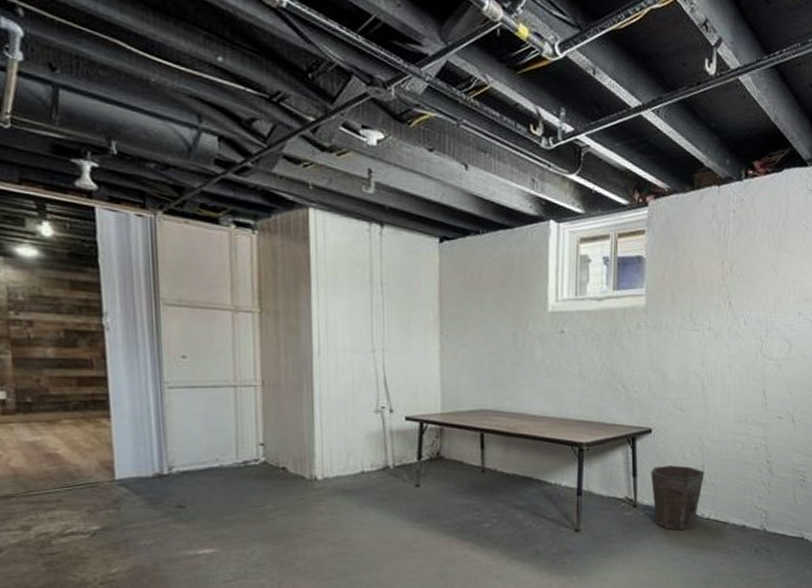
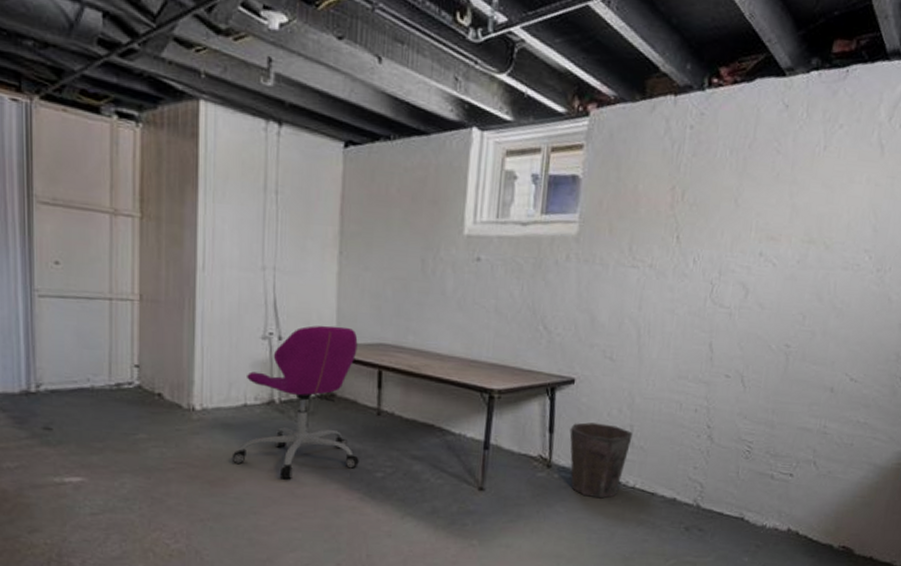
office chair: none [352,397,468,536] -> present [231,325,359,480]

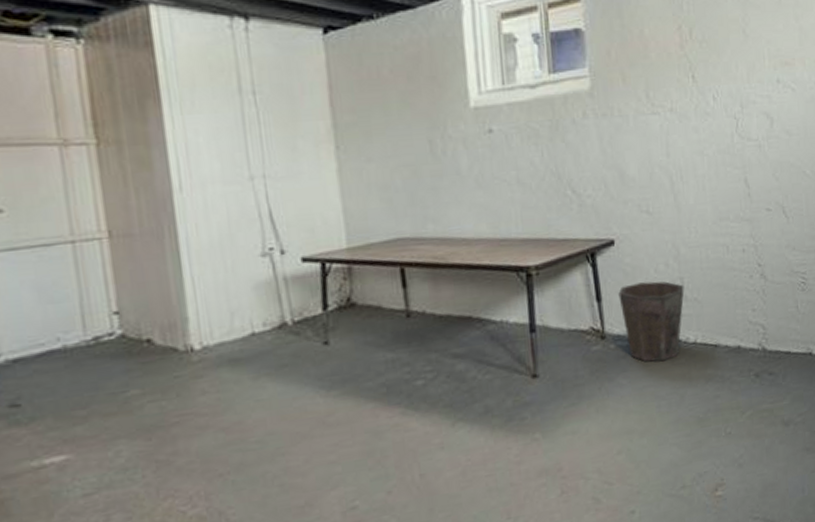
office chair: present [231,325,359,480] -> none [246,227,395,410]

